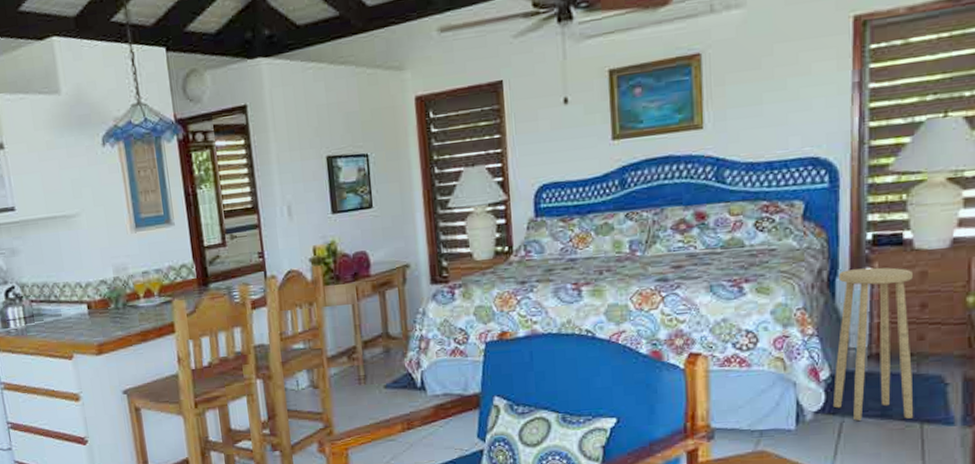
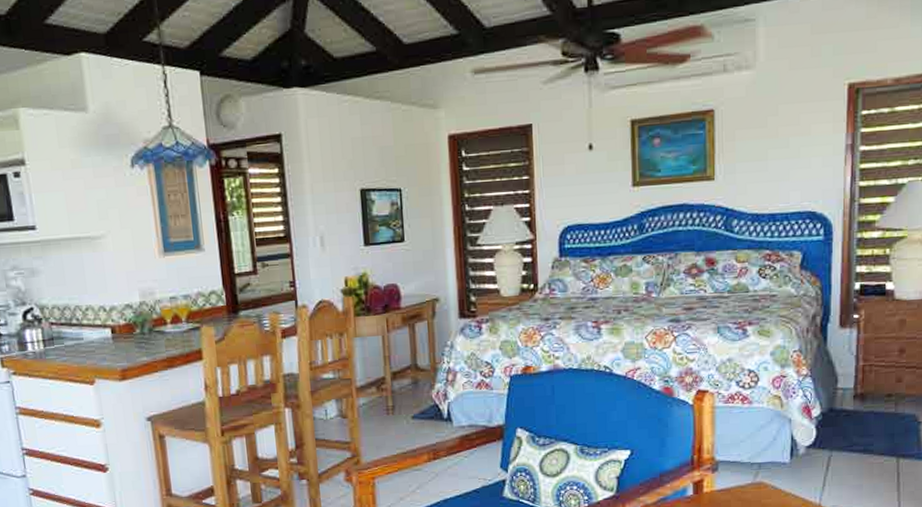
stool: present [832,267,914,421] -> none [822,315,893,455]

